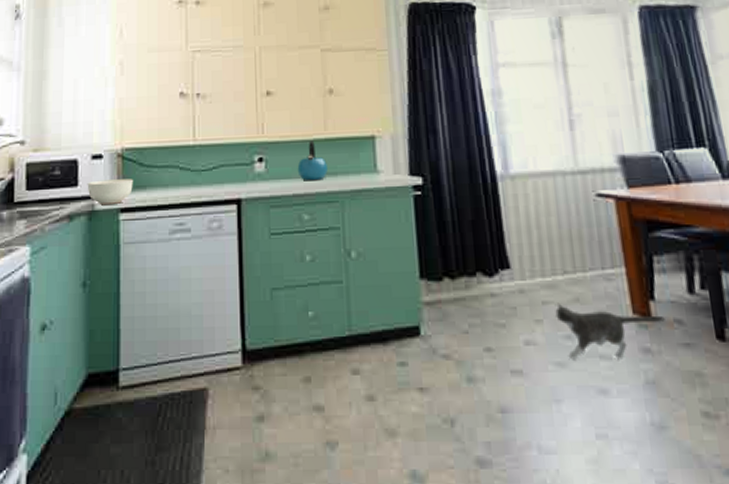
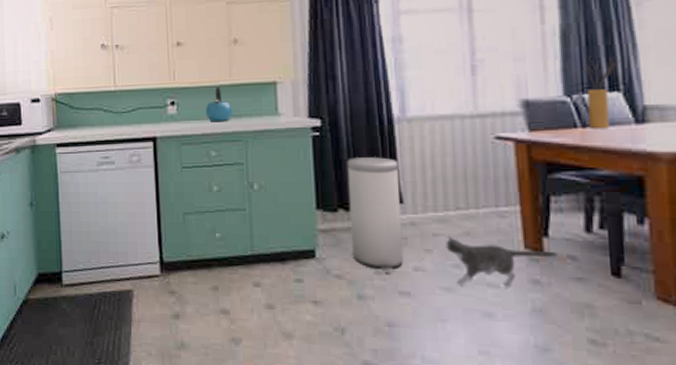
bowl: present [87,179,134,206] -> none [29,119,67,141]
pedal bin: none [450,218,513,348] -> present [346,157,403,272]
vase: none [670,111,705,185] -> present [582,55,622,129]

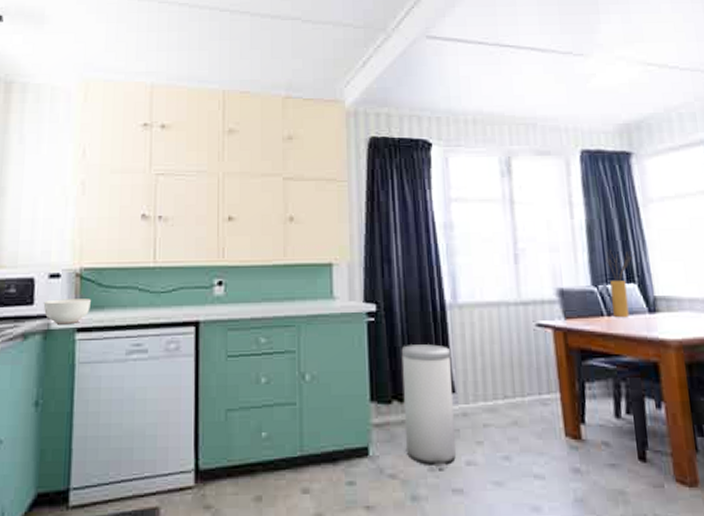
bowl: none [29,119,67,141] -> present [43,299,92,325]
kettle: present [205,86,233,122] -> none [256,266,285,305]
cat: present [444,235,558,288] -> none [494,425,594,480]

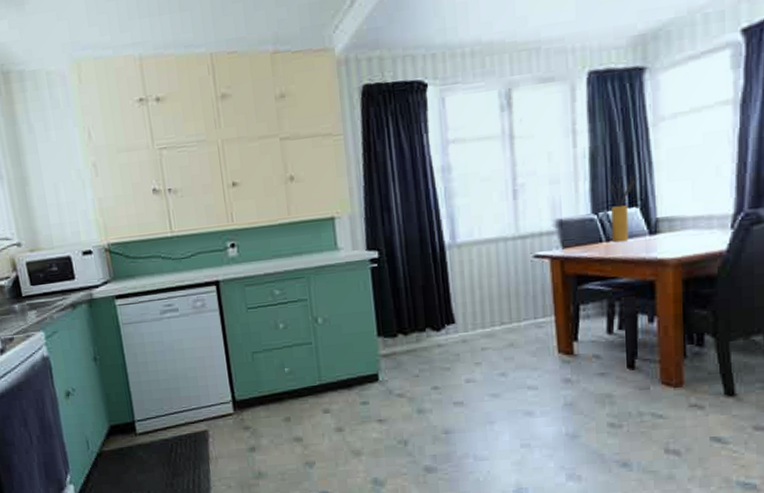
bowl: present [43,299,92,325] -> none [82,270,124,294]
pedal bin: present [401,344,456,468] -> none [403,282,456,387]

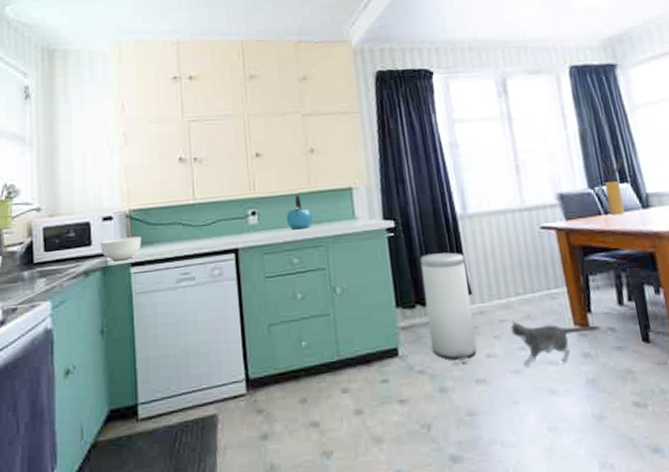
bowl: none [82,270,124,294] -> present [100,236,142,261]
kettle: none [266,225,294,262] -> present [286,194,313,230]
pedal bin: none [403,282,456,387] -> present [420,252,477,362]
cat: none [491,348,585,392] -> present [510,320,601,367]

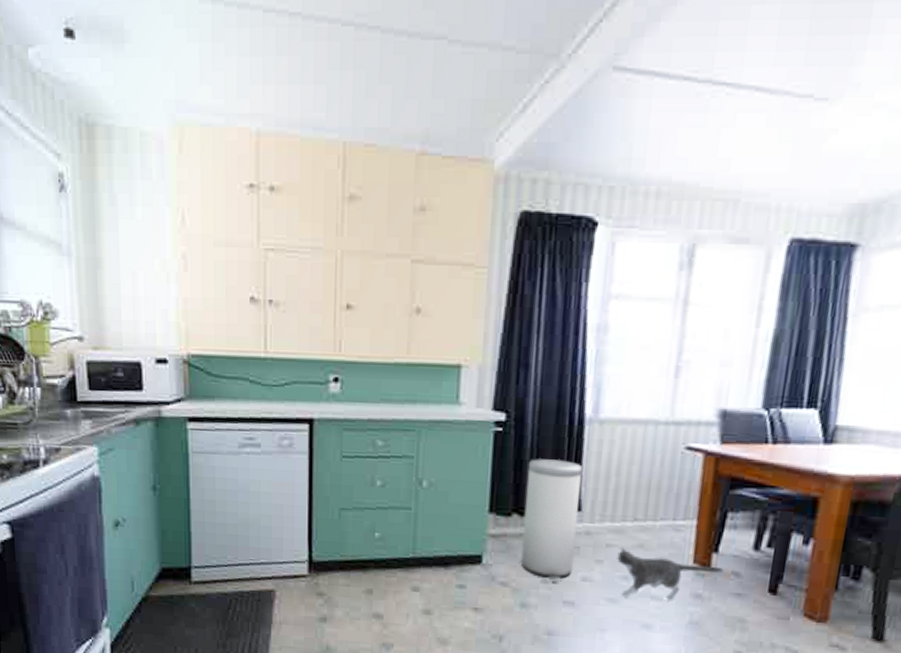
bowl: present [100,236,142,261] -> none [152,386,202,413]
kettle: present [286,194,313,230] -> none [374,364,407,407]
vase: present [599,153,626,216] -> none [780,367,826,447]

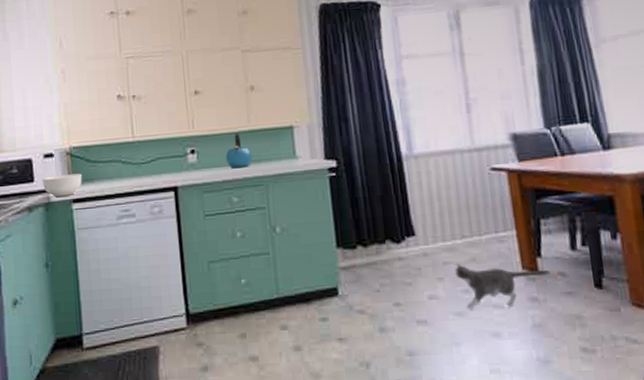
bowl: none [152,386,202,413] -> present [42,173,83,198]
kettle: none [374,364,407,407] -> present [225,133,252,169]
pedal bin: present [520,459,583,582] -> none [362,193,419,303]

